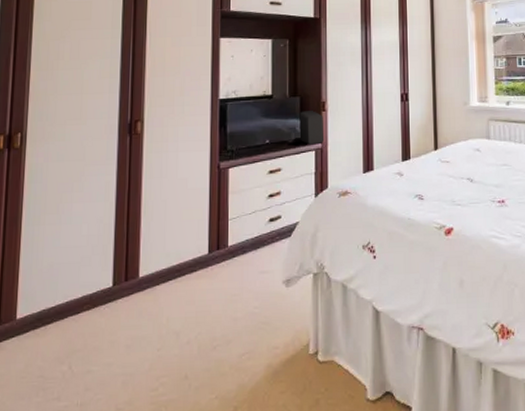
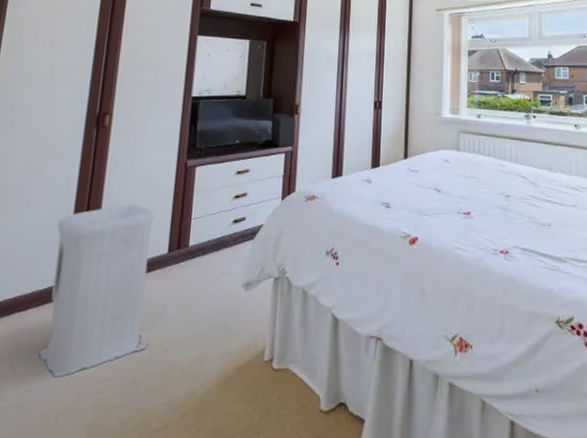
laundry basket: none [93,208,196,376] -> present [37,205,154,377]

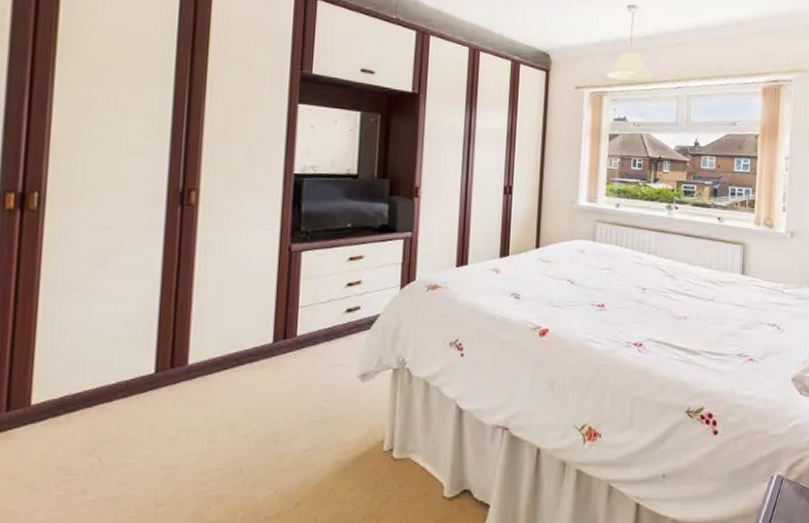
laundry basket: present [37,205,154,377] -> none [128,291,255,469]

